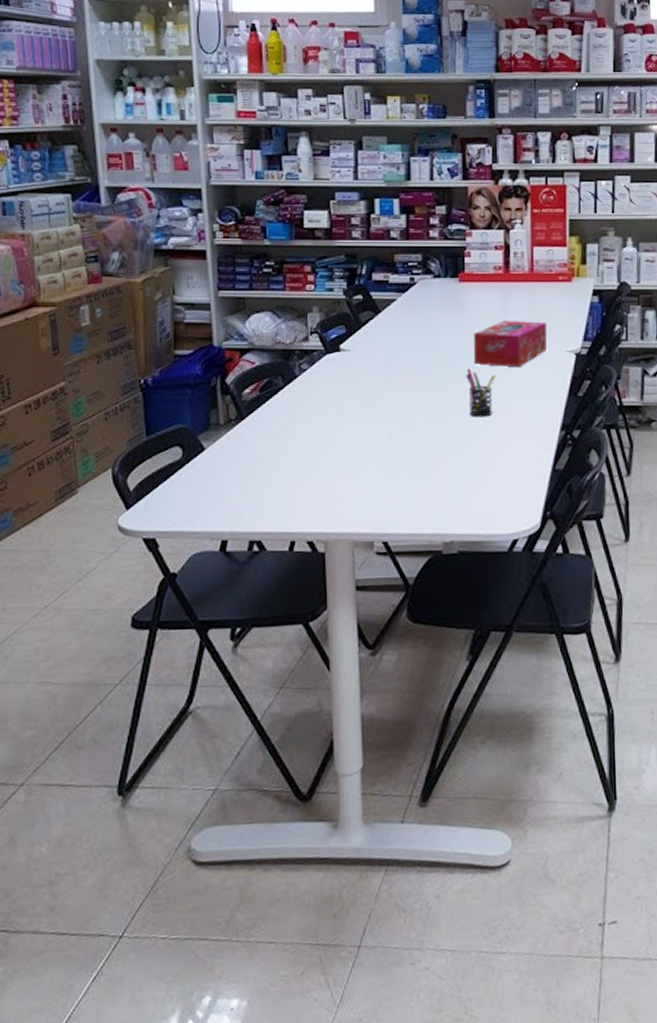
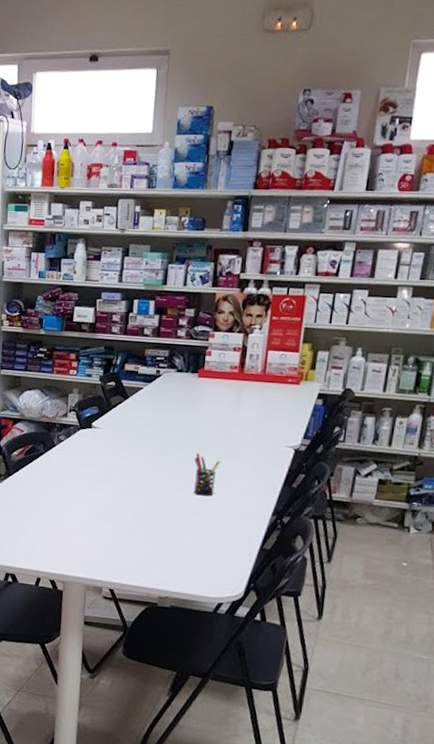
tissue box: present [473,320,548,368] -> none [202,414,272,457]

